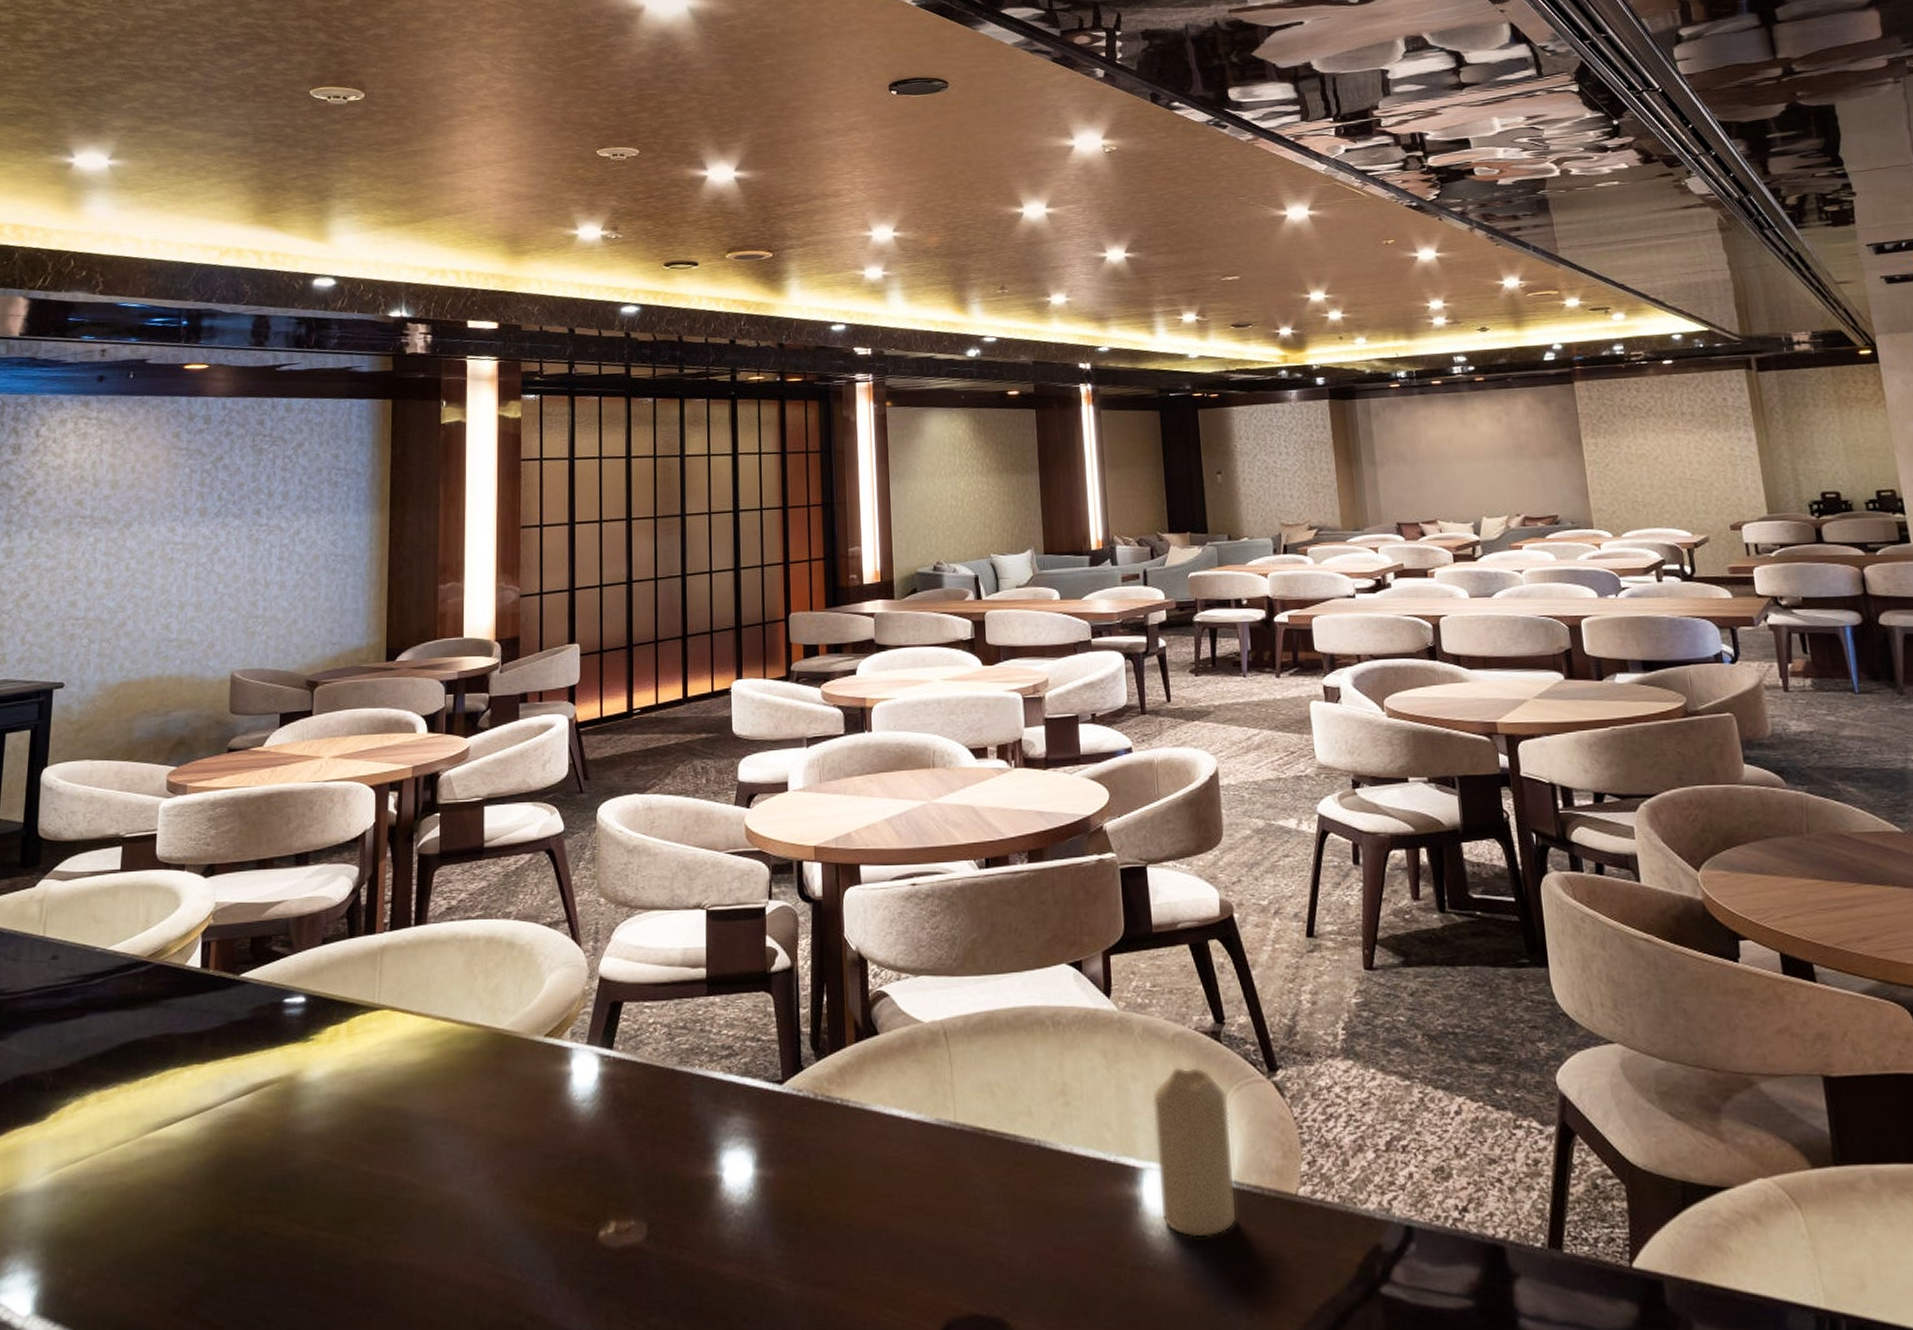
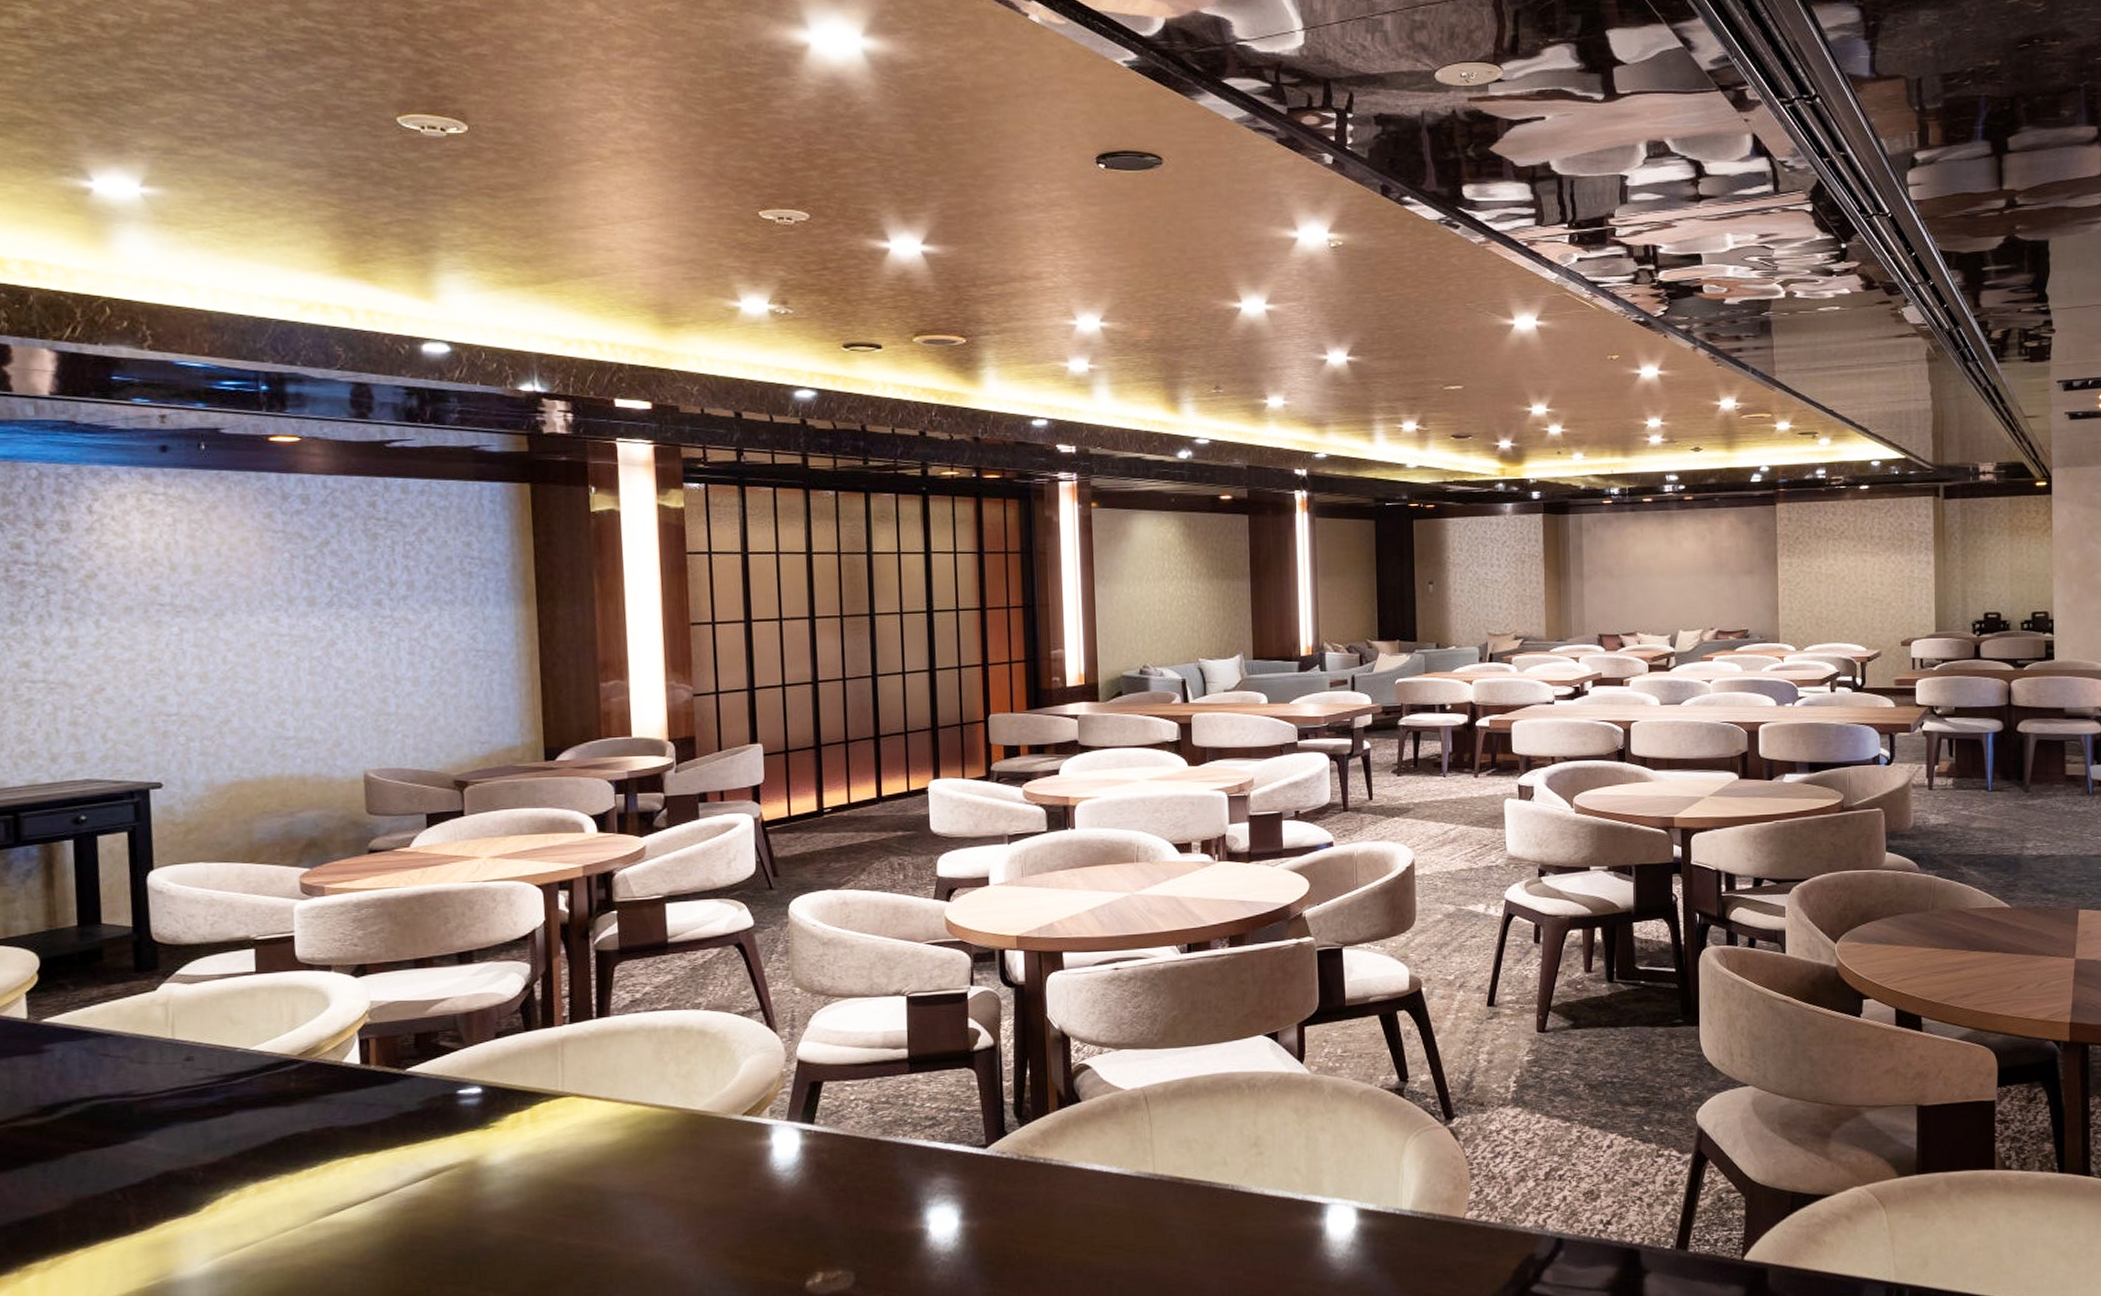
candle: present [1152,1066,1238,1237] -> none [1339,1118,1411,1257]

